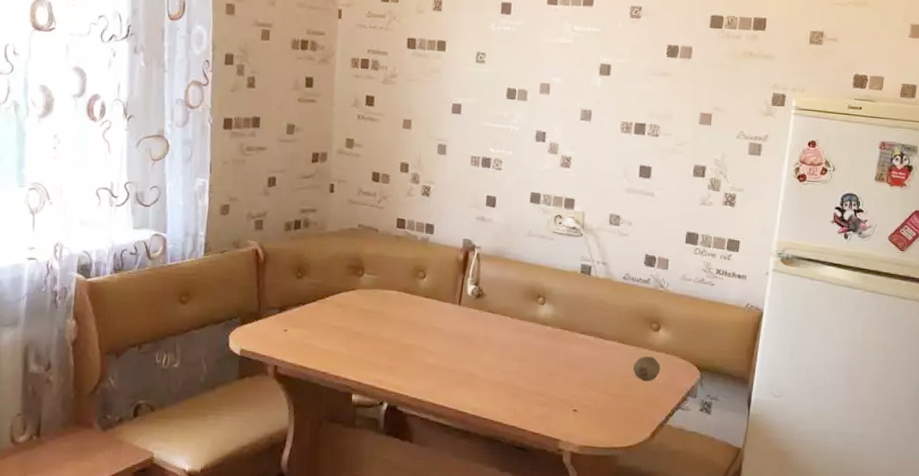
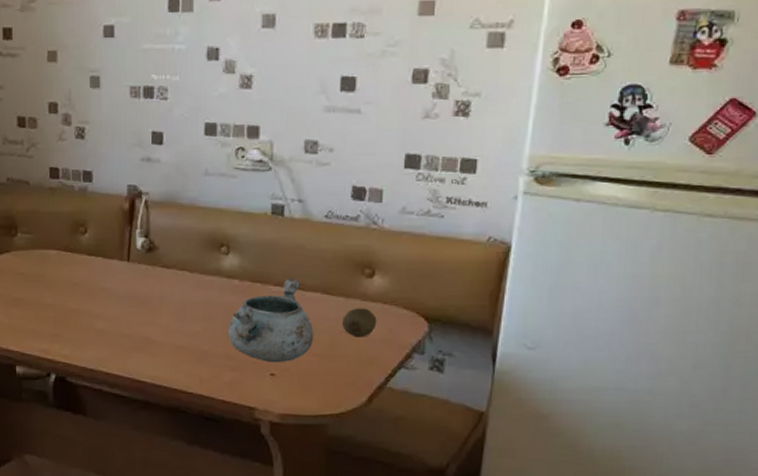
decorative bowl: none [540,328,610,401] -> present [228,278,314,363]

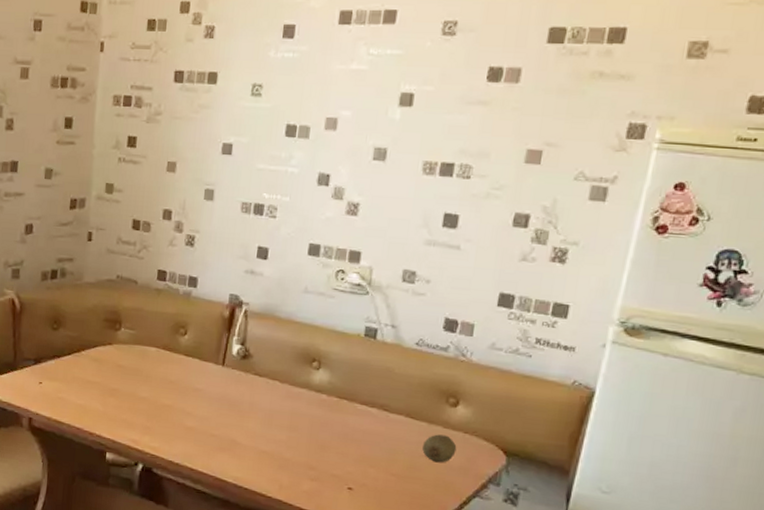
decorative bowl: present [228,278,314,363] -> none [311,399,394,479]

